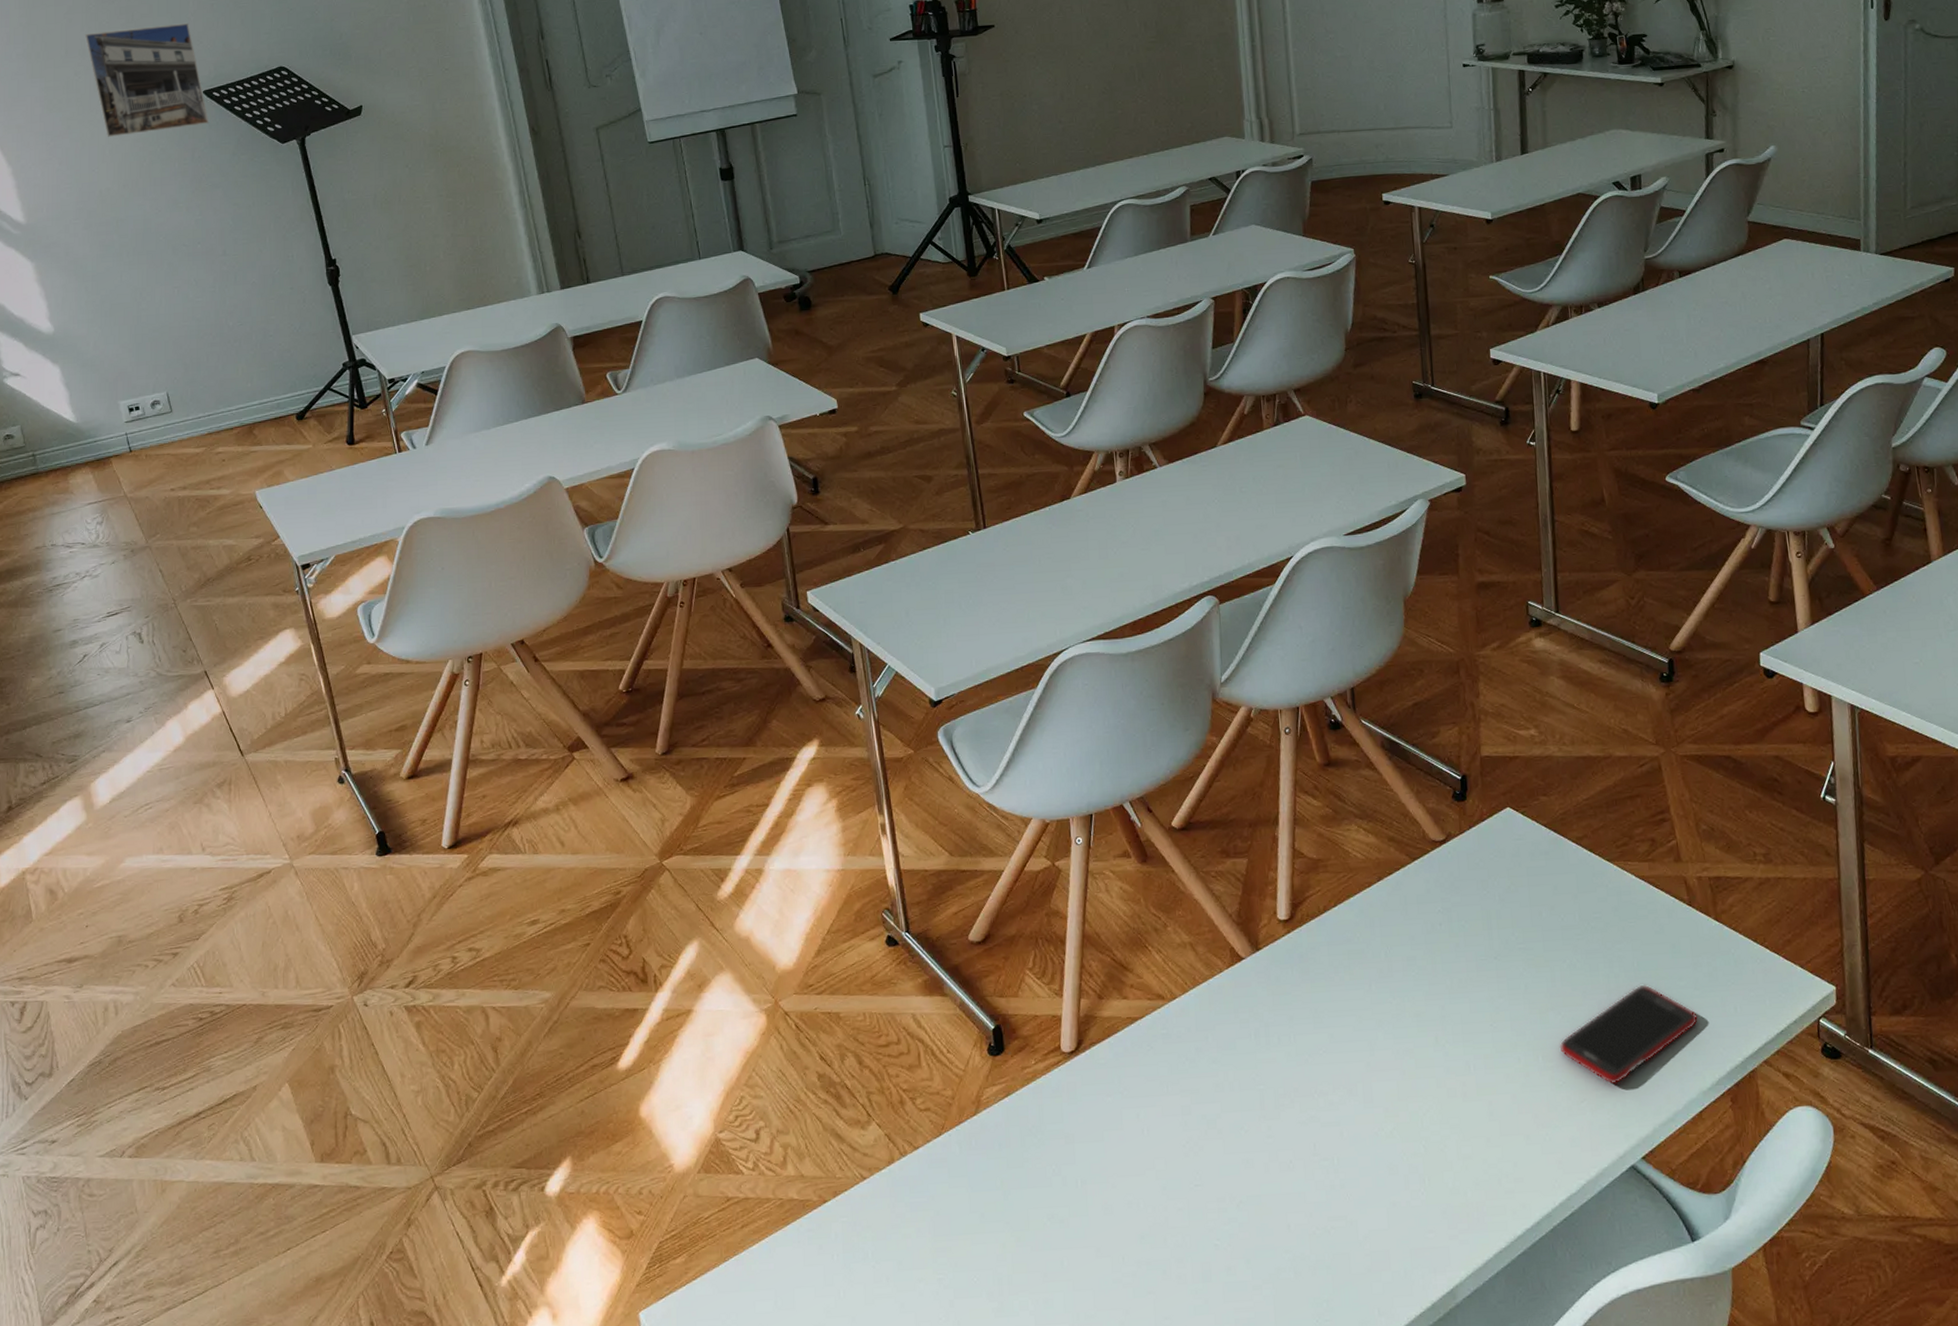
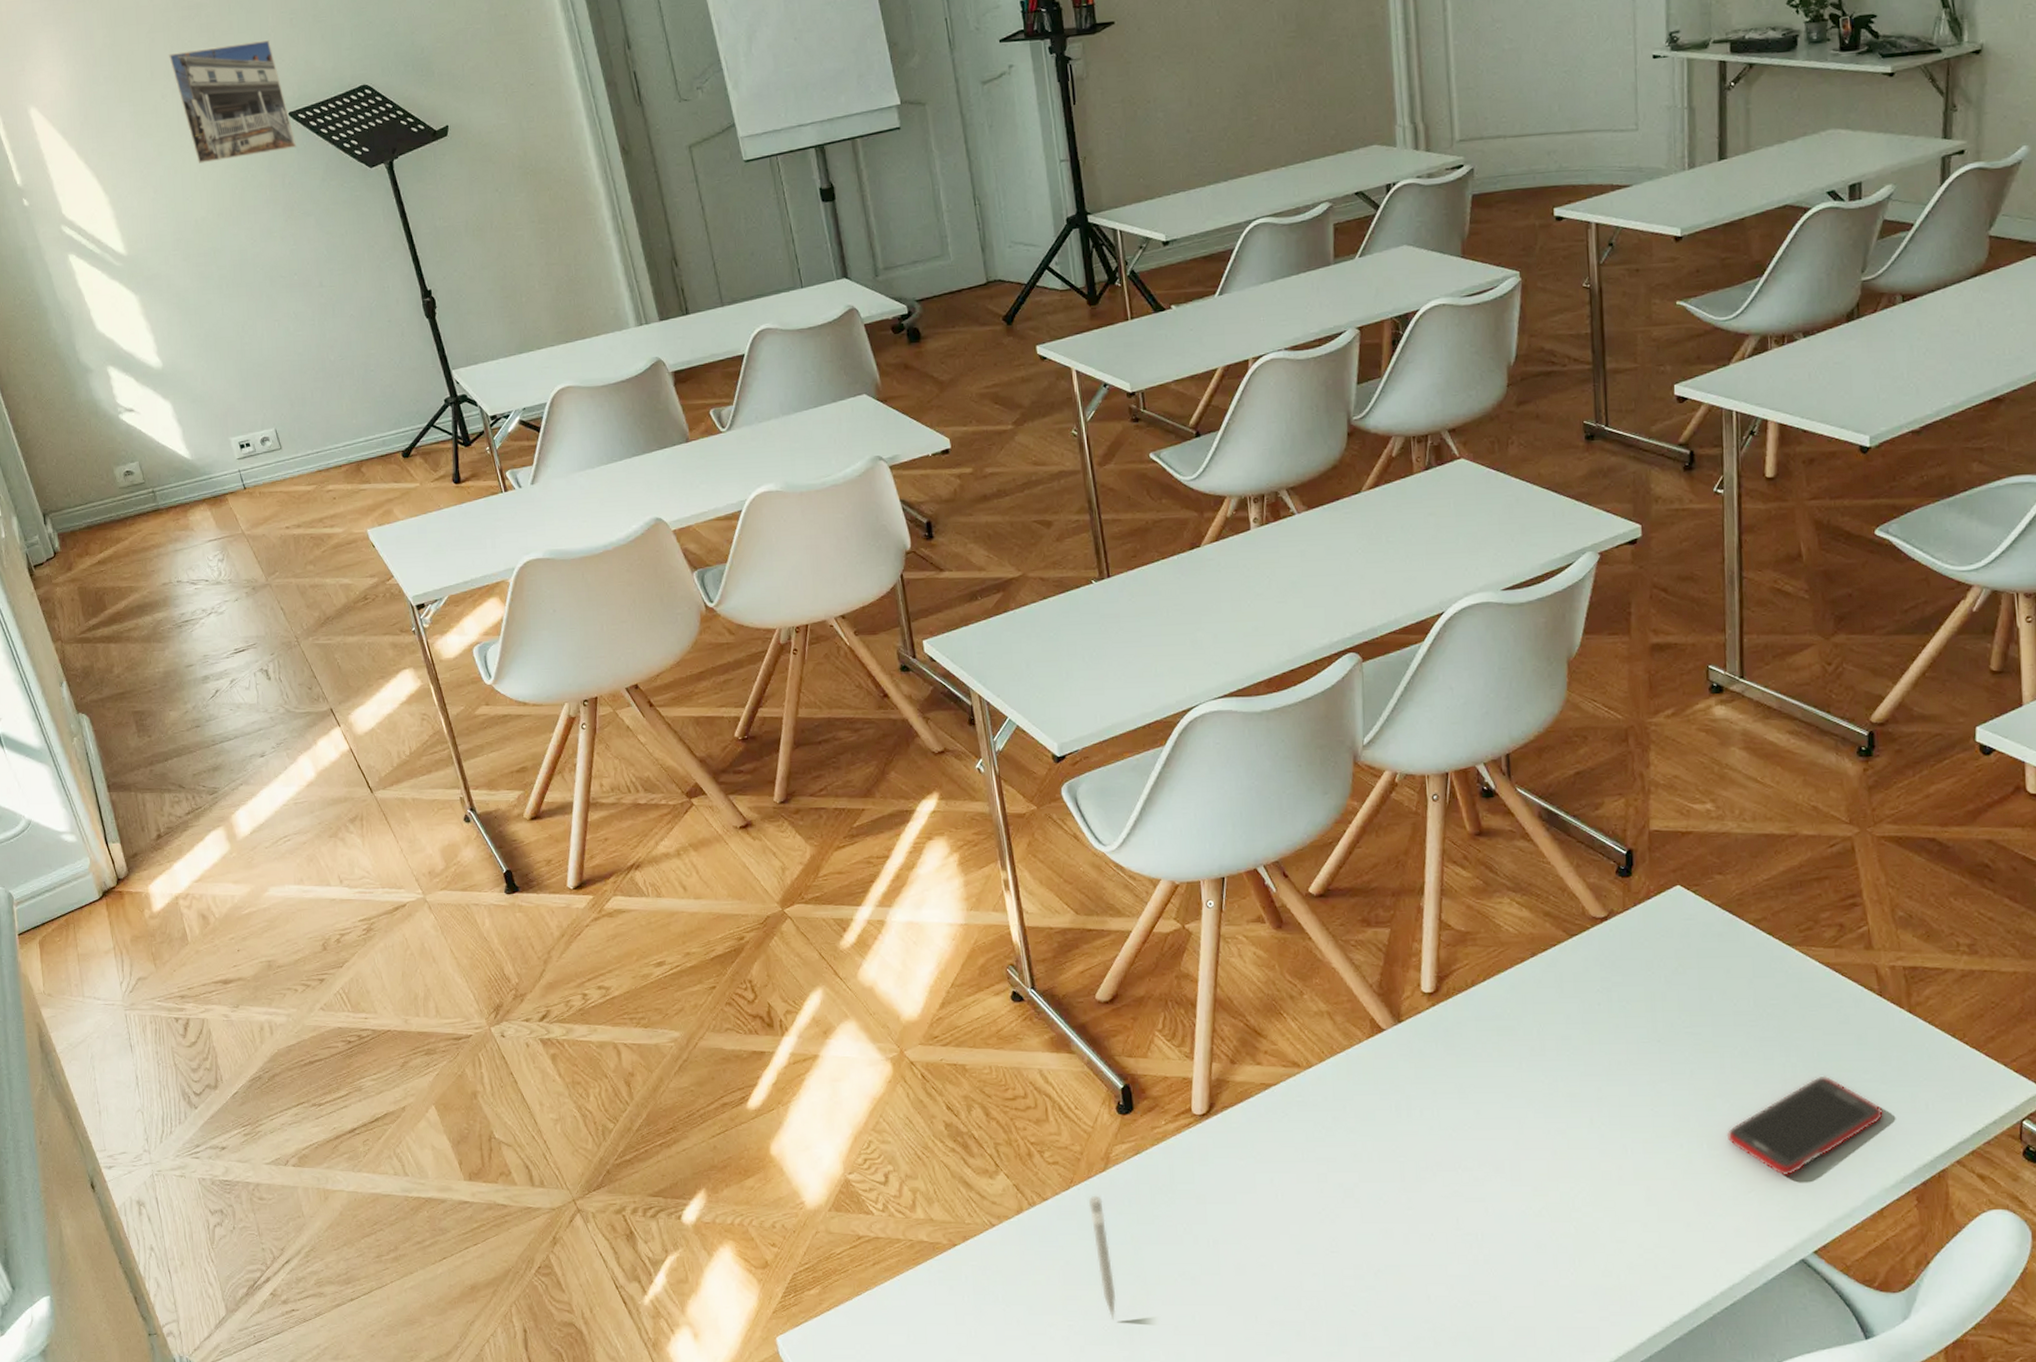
pen: none [959,1140,986,1271] -> present [1088,1195,1117,1321]

